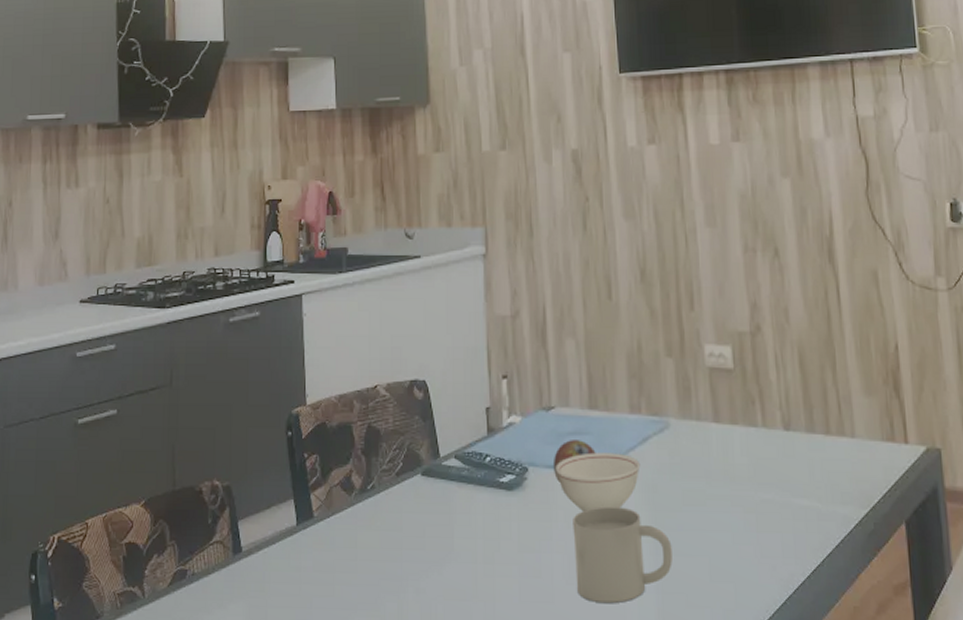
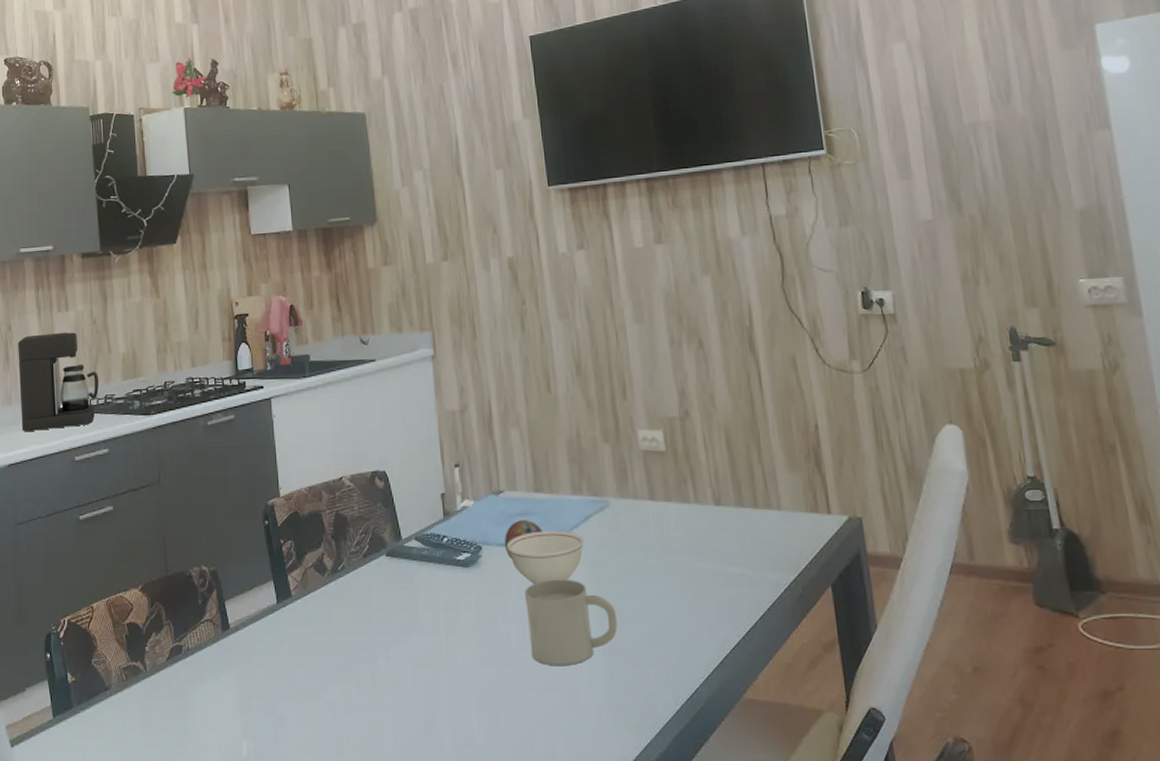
coffee maker: none [17,212,108,321] -> present [18,332,99,431]

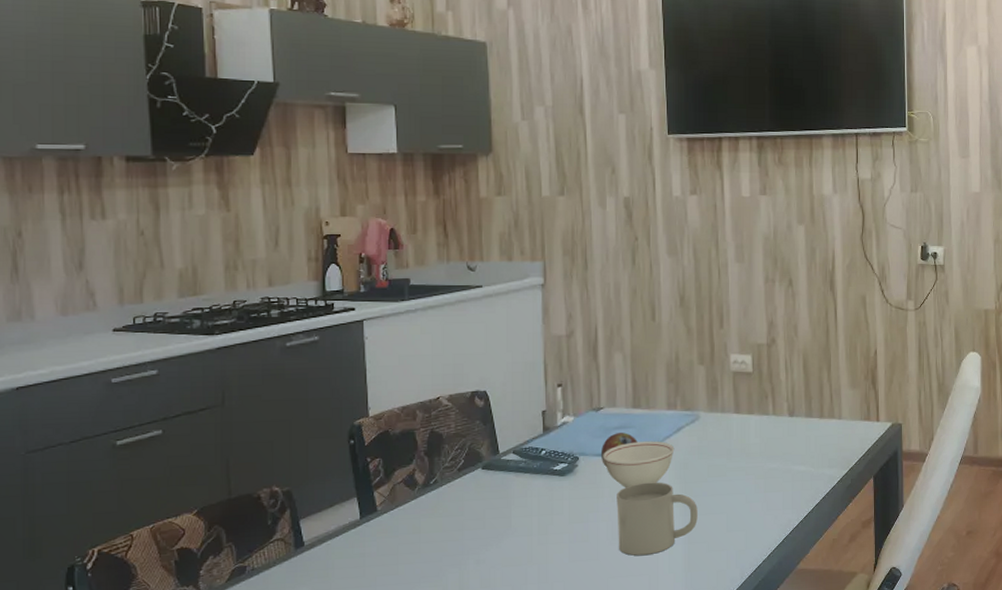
coffee maker: present [18,332,99,431] -> none [32,244,146,351]

